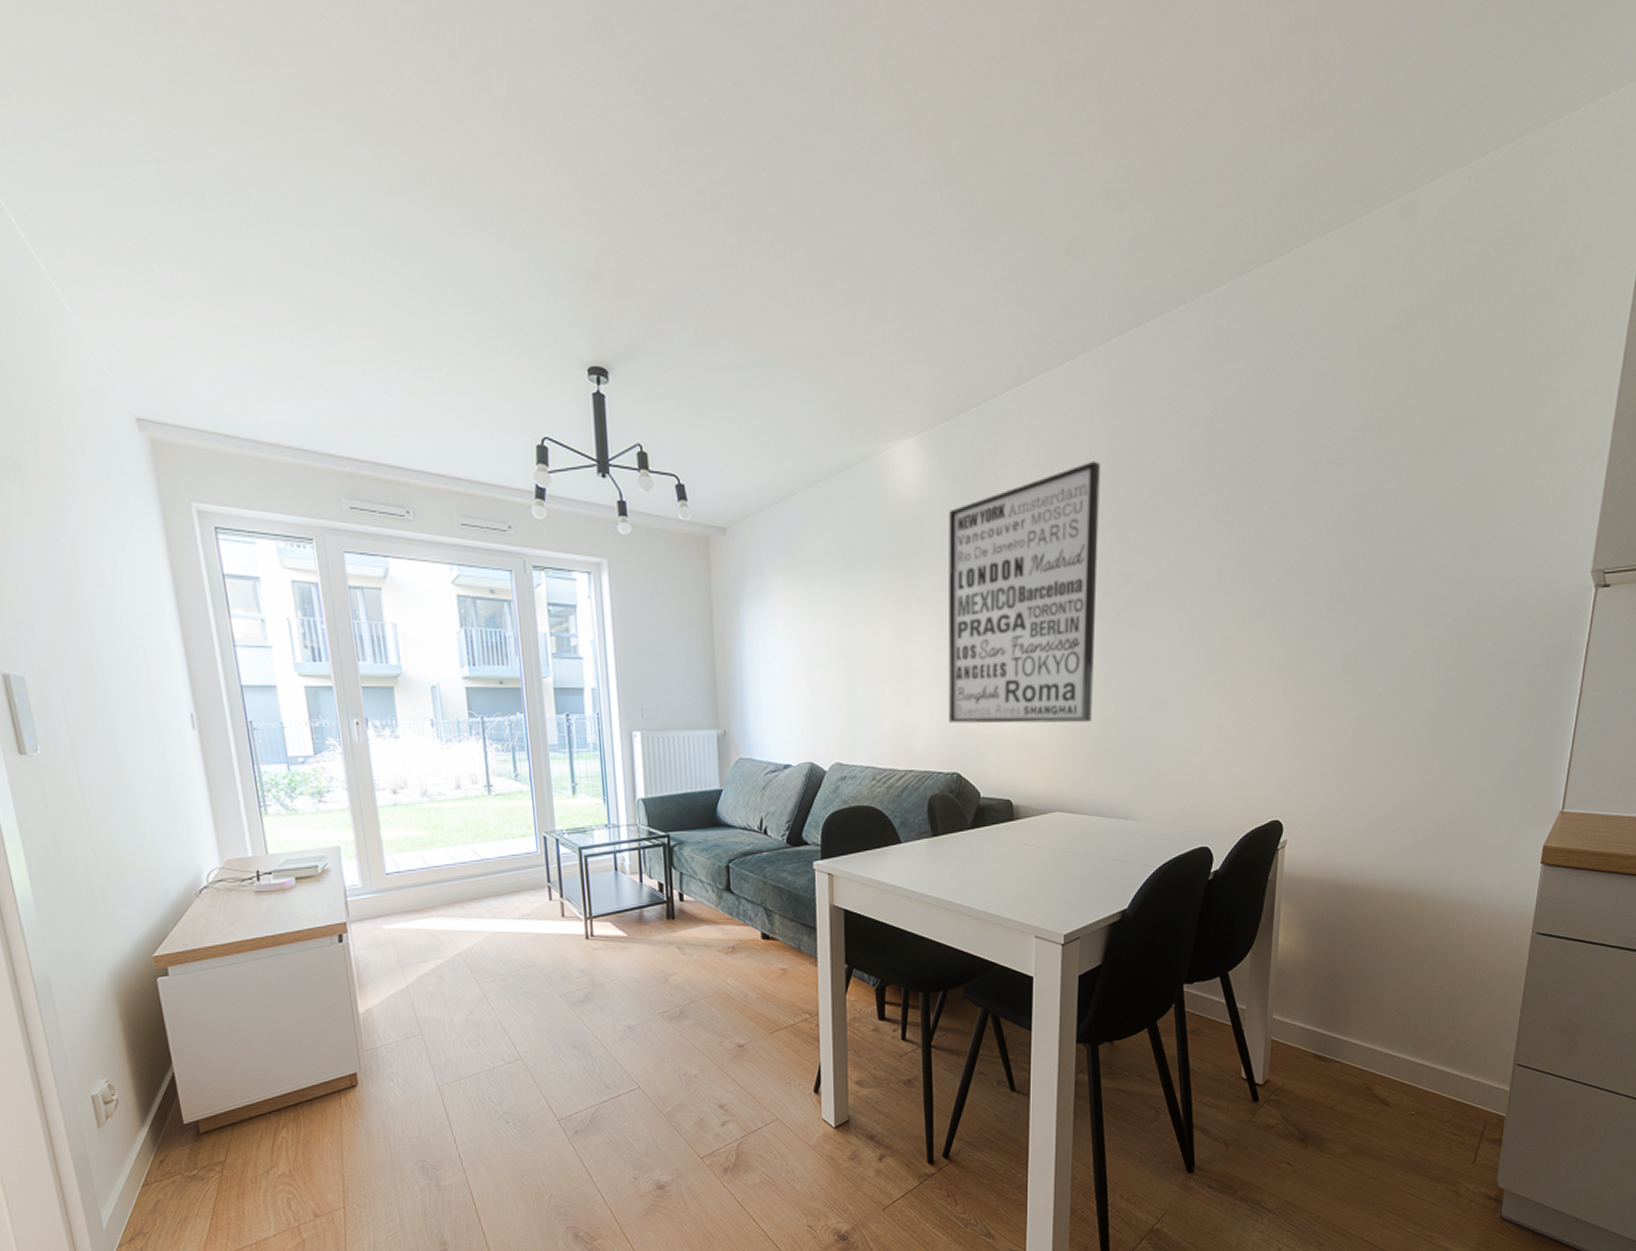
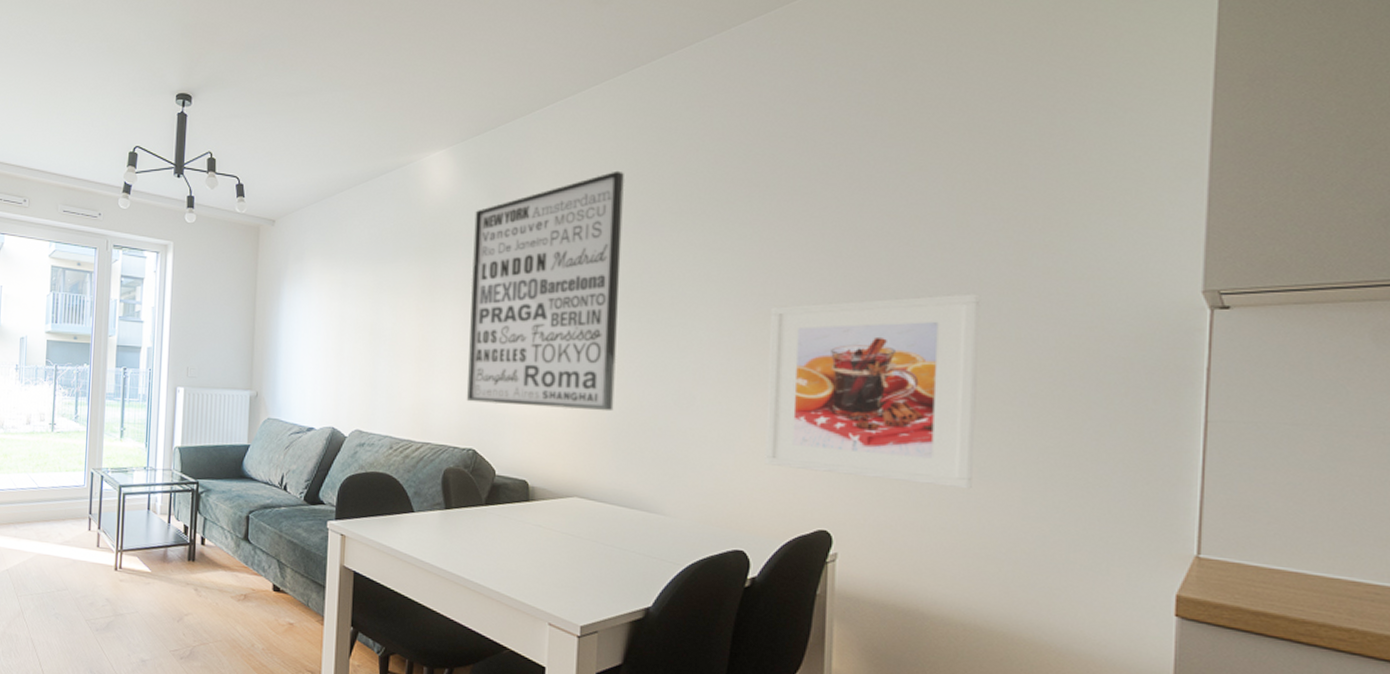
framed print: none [1228,582,1418,771] -> present [765,293,981,489]

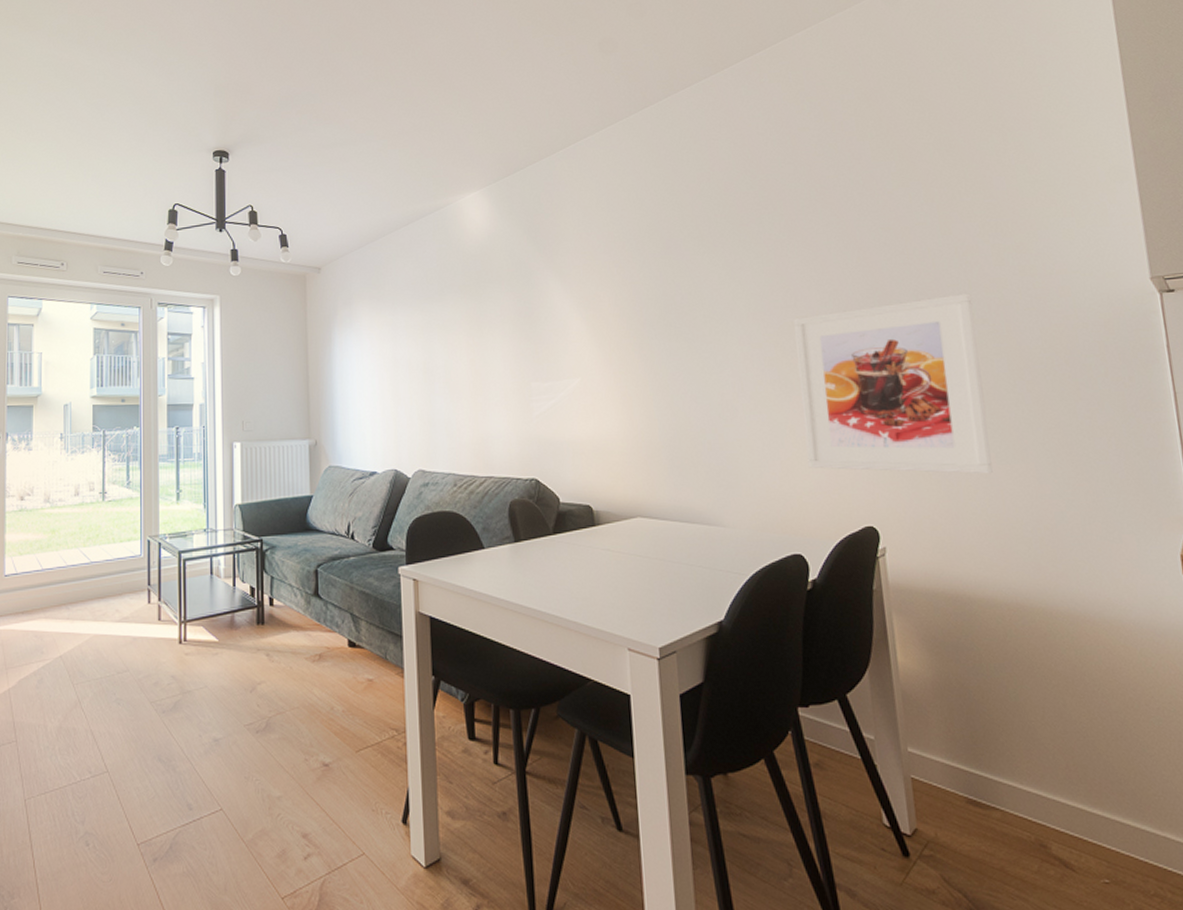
wall art: present [466,170,624,412] -> none [513,201,664,432]

